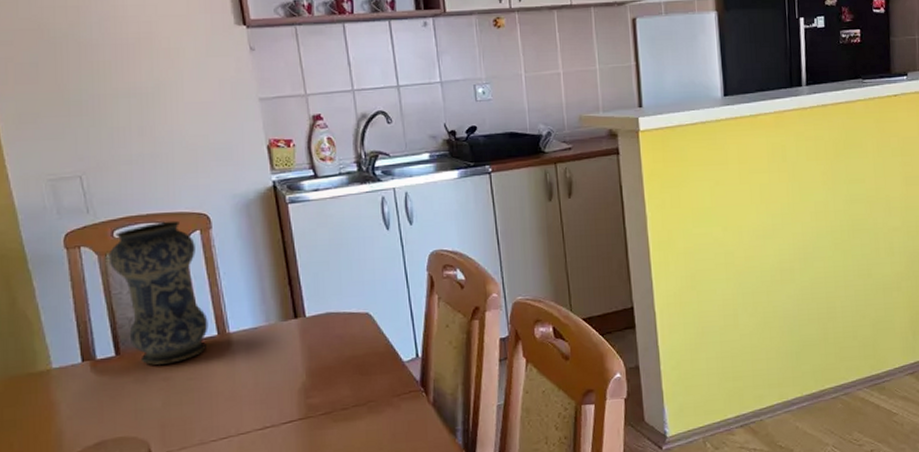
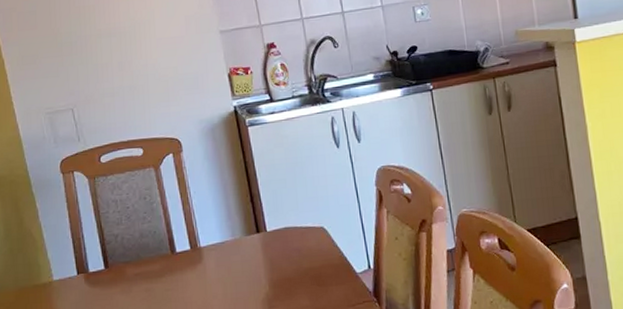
vase: present [108,220,208,365] -> none [97,145,182,277]

